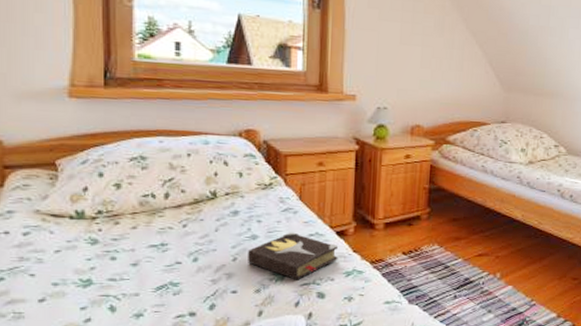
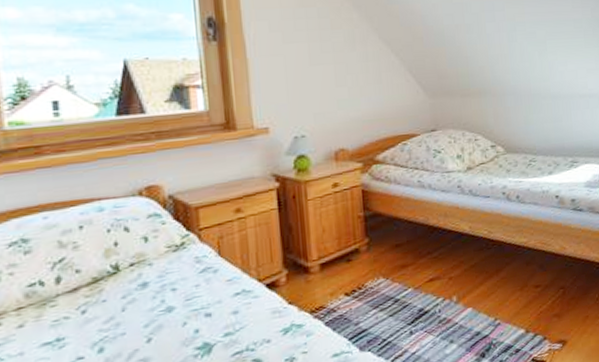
hardback book: present [248,232,339,281] -> none [164,294,272,351]

